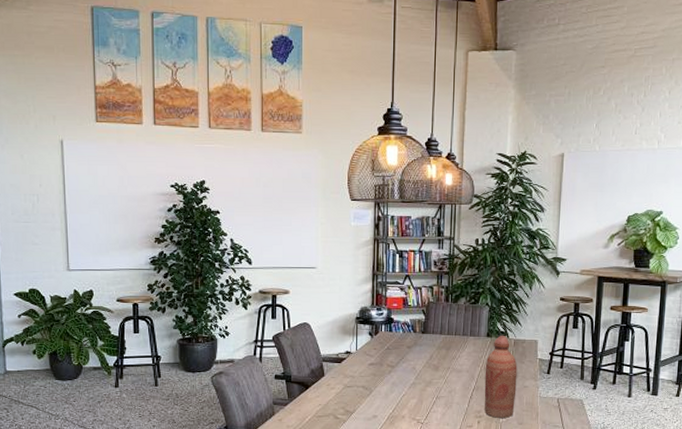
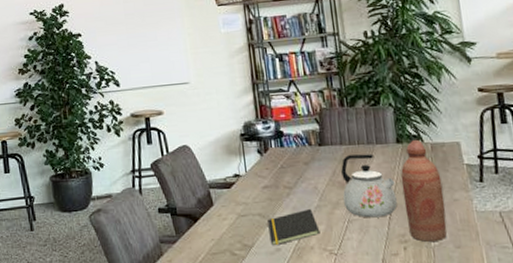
notepad: none [369,385,412,413] -> present [267,209,320,246]
kettle: none [436,343,479,396] -> present [341,154,397,218]

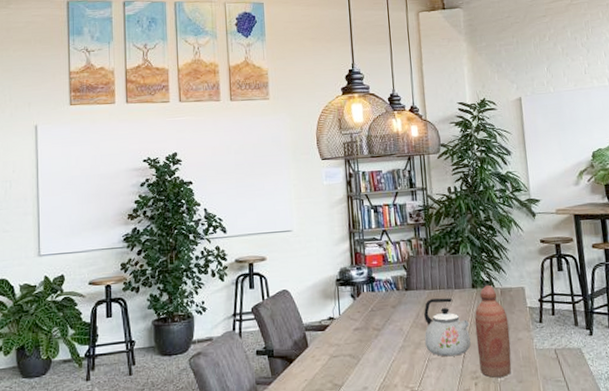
notepad: present [267,209,320,246] -> none [357,349,403,385]

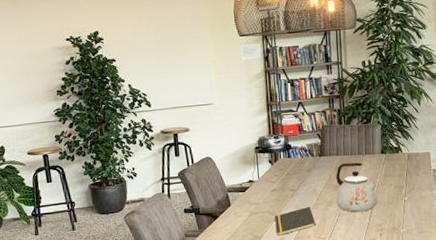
notepad: none [357,349,403,385] -> present [275,207,316,236]
bottle: present [474,284,512,378] -> none [382,150,414,229]

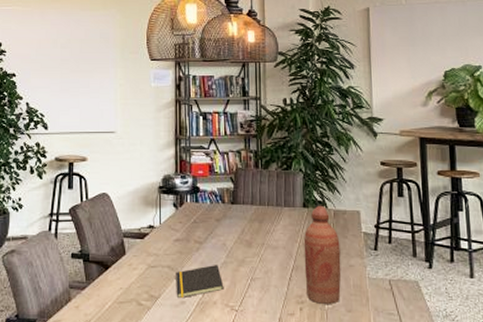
kettle: present [336,162,378,213] -> none [249,215,298,277]
bottle: none [382,150,414,229] -> present [303,205,341,304]

